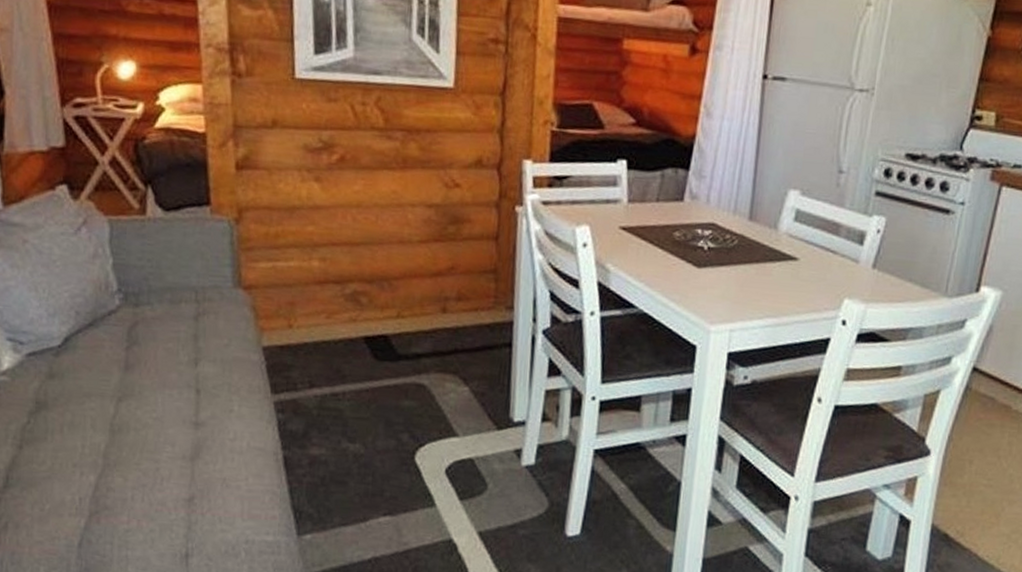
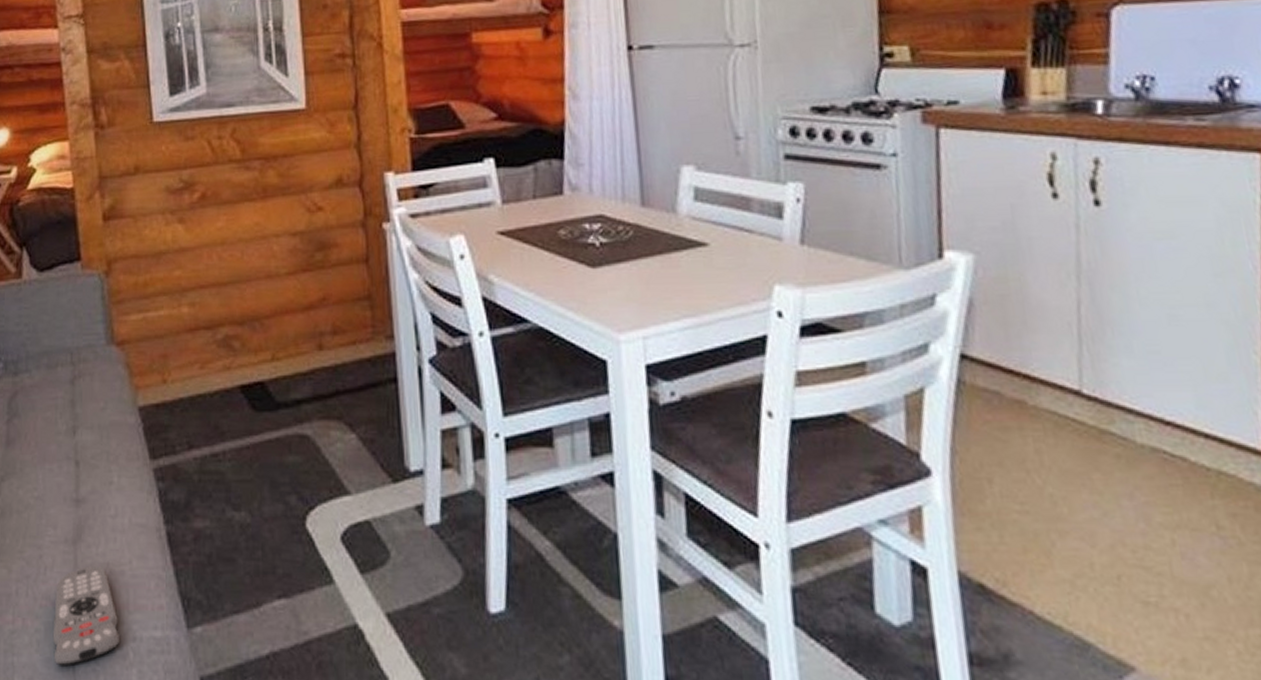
remote control: none [167,480,233,561] -> present [52,566,119,667]

